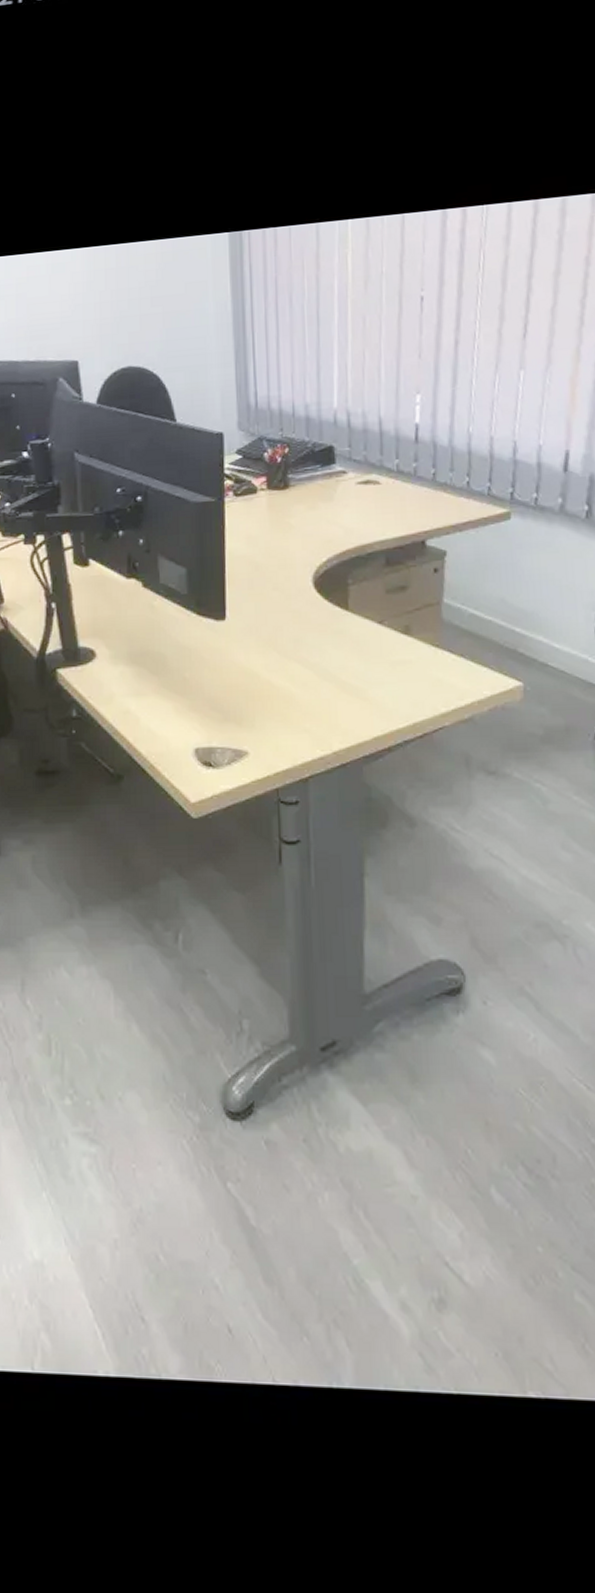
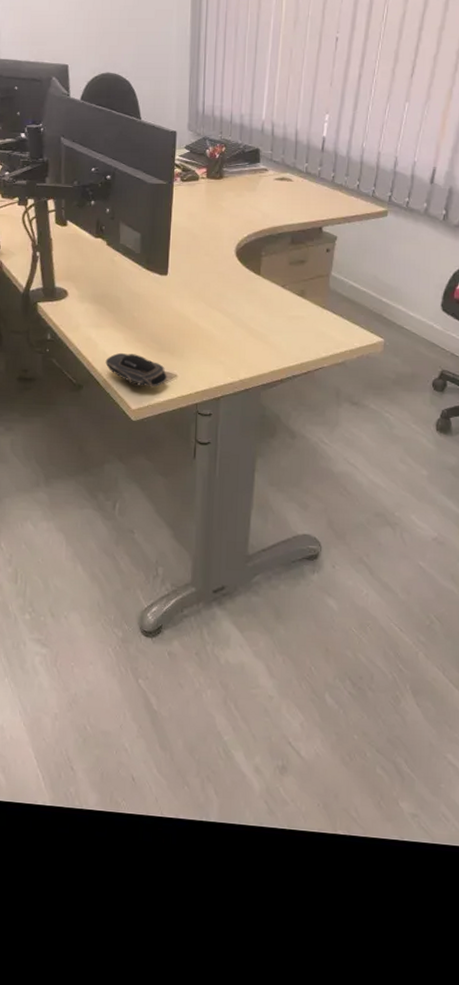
computer mouse: none [151,727,236,771] -> present [105,352,168,388]

